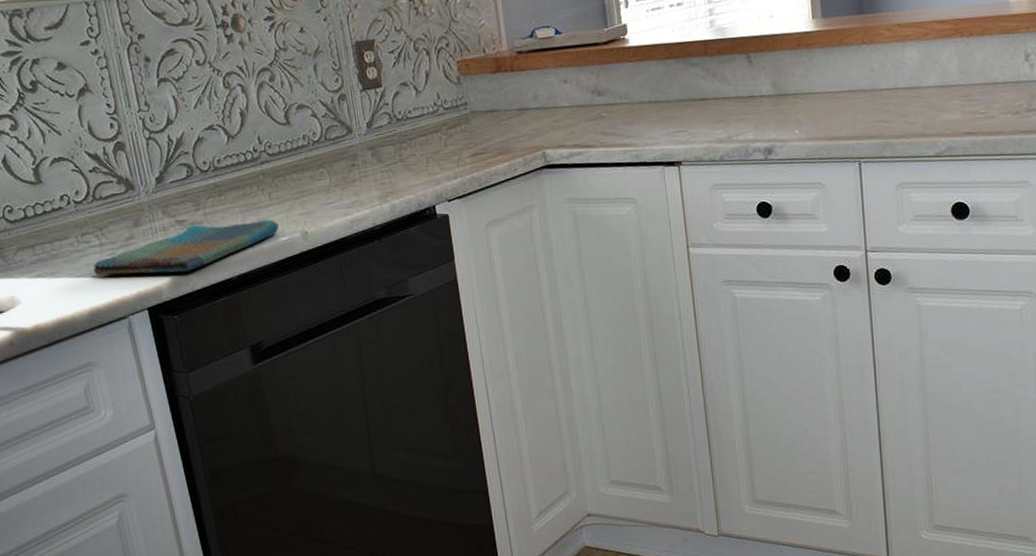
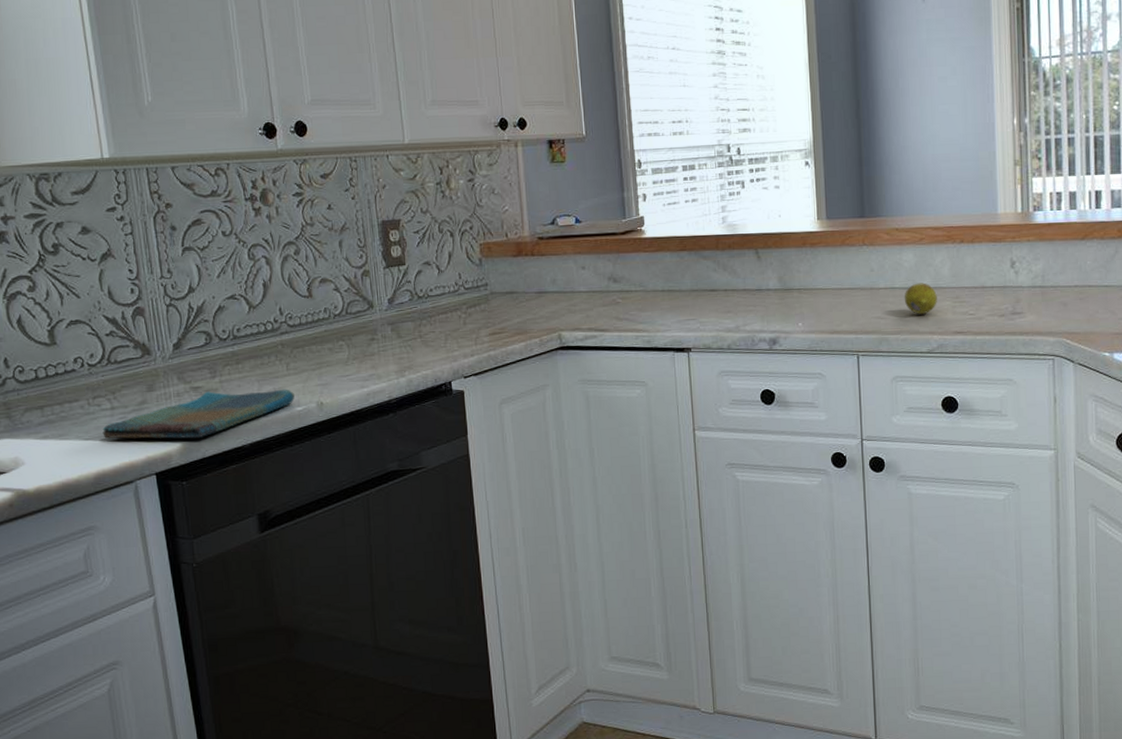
fruit: none [908,81,945,116] -> present [904,283,937,315]

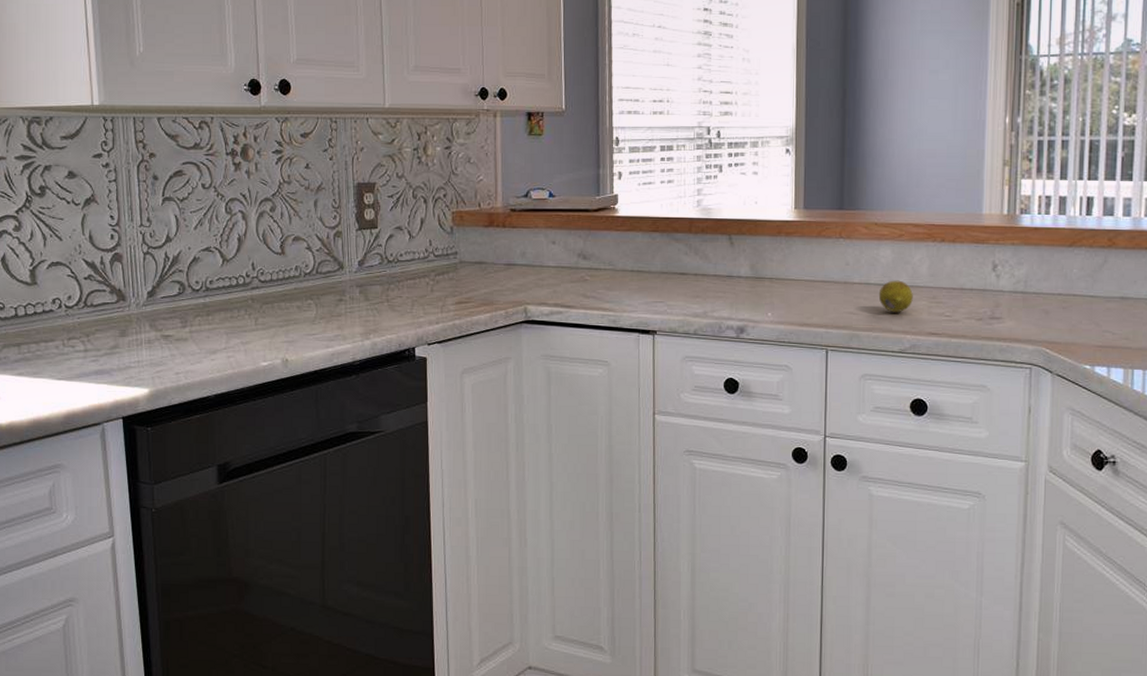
dish towel: present [102,389,295,439] -> none [75,340,261,386]

